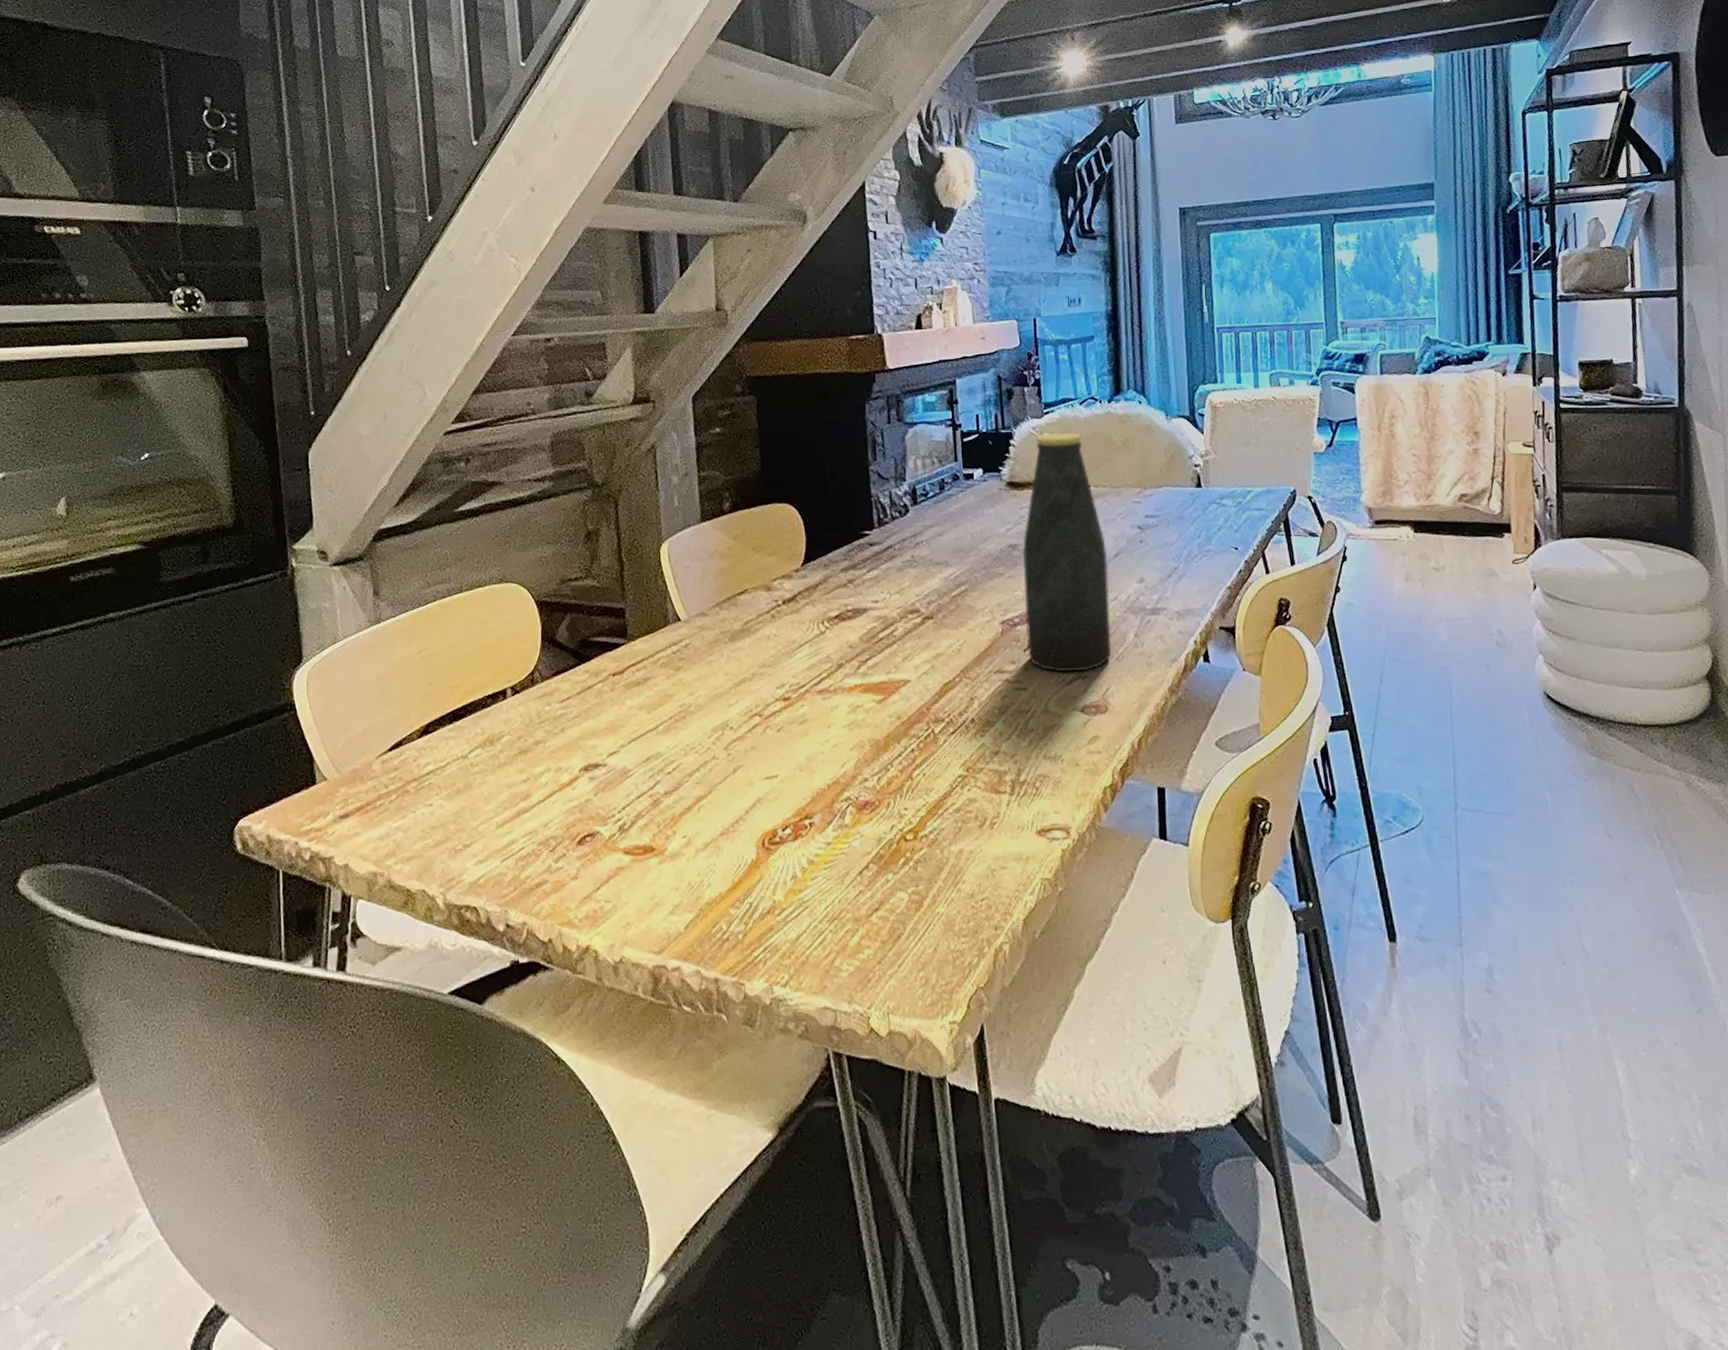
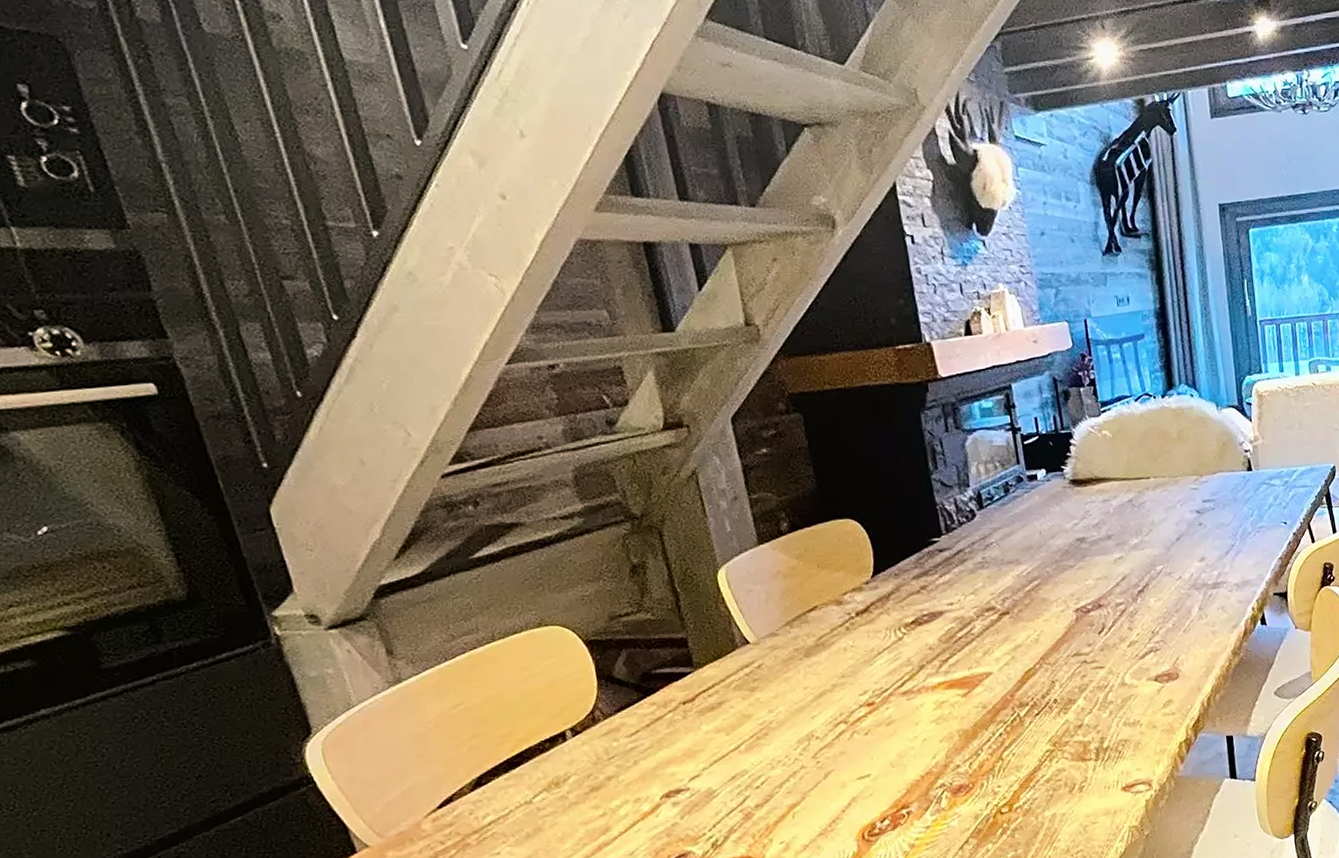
bottle: present [1022,432,1112,673] -> none [1090,428,1179,649]

